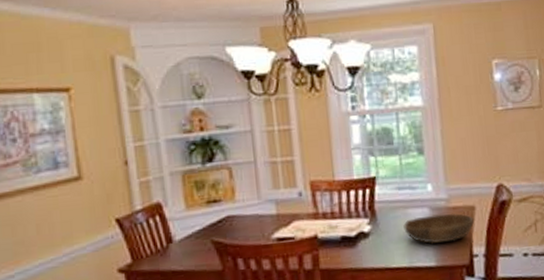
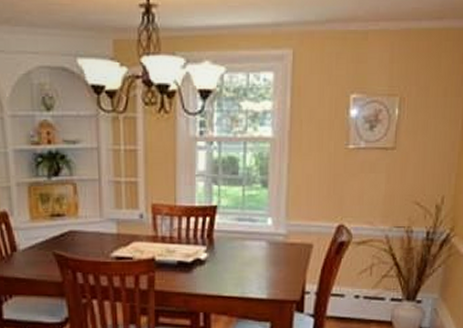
bowl: present [403,213,475,245] -> none [239,249,311,278]

